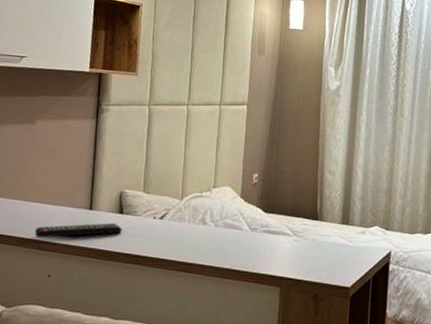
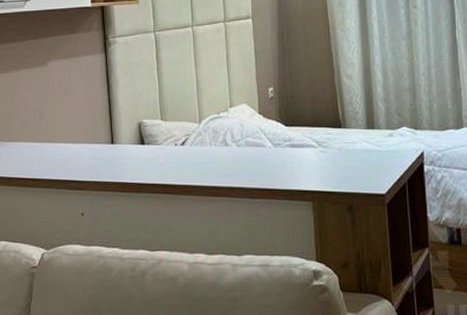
remote control: present [34,222,122,238] -> none [63,154,146,178]

